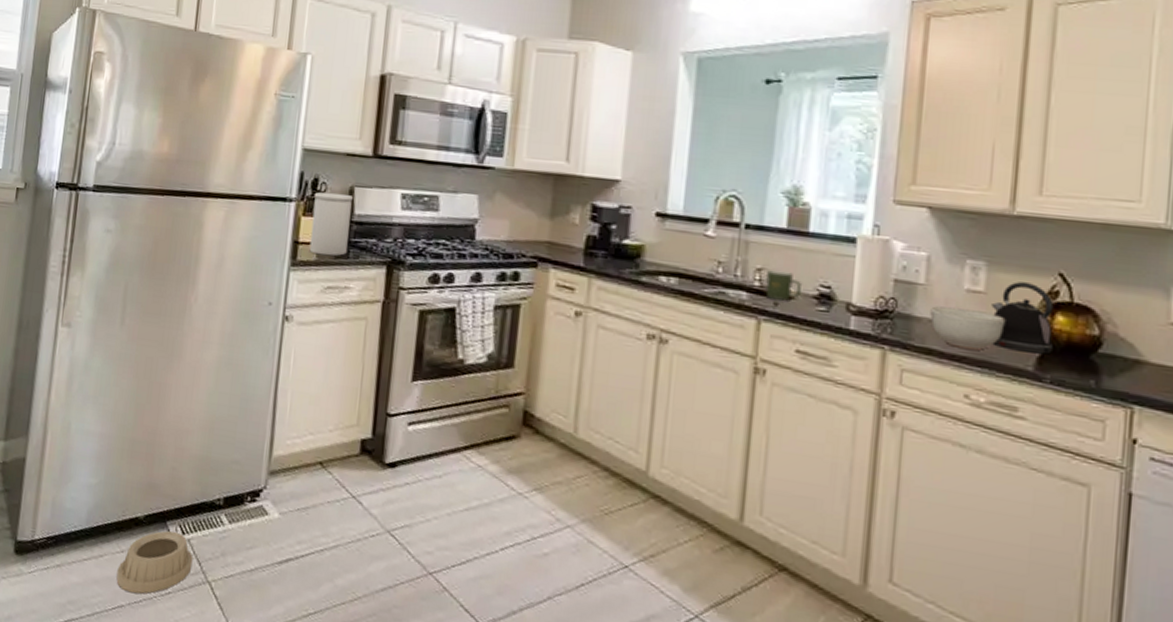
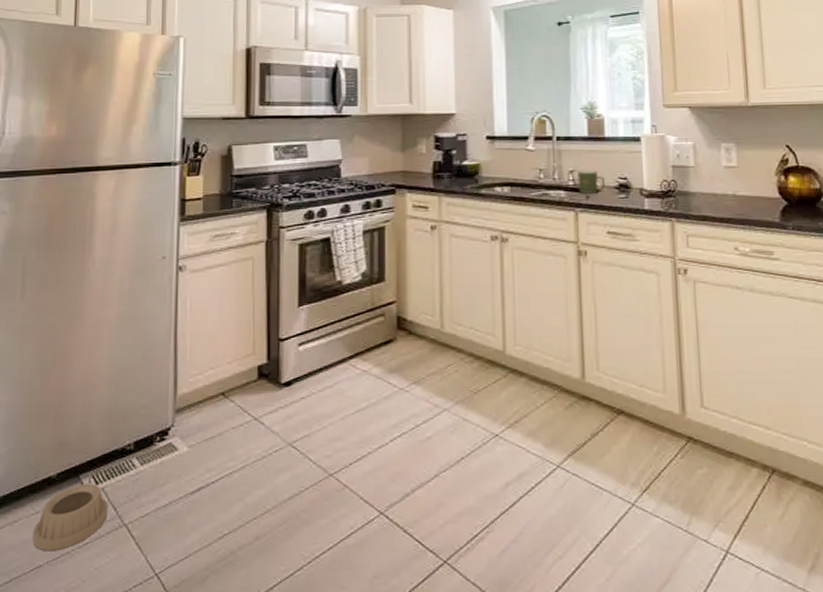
canister: present [309,192,354,256] -> none [196,152,232,208]
bowl: present [930,306,1006,351] -> none [701,181,755,213]
kettle: present [991,281,1054,355] -> none [743,155,790,208]

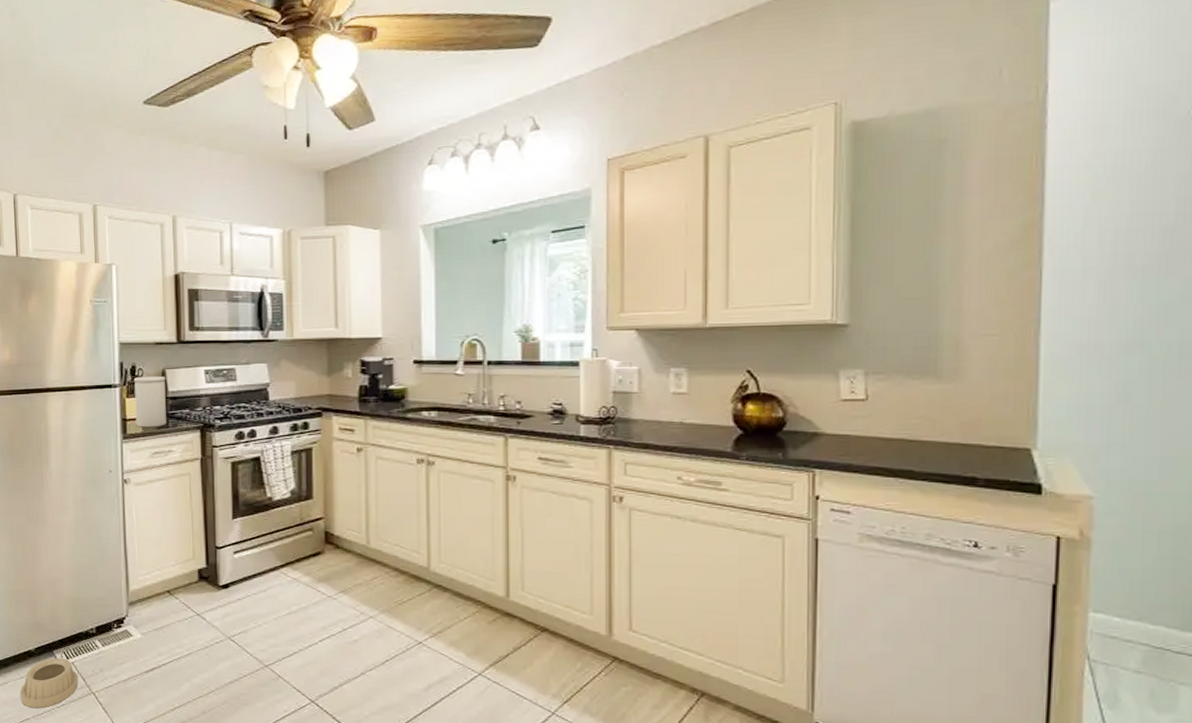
canister: none [196,152,232,208] -> present [133,375,166,428]
mug: present [578,171,605,195] -> none [509,396,538,421]

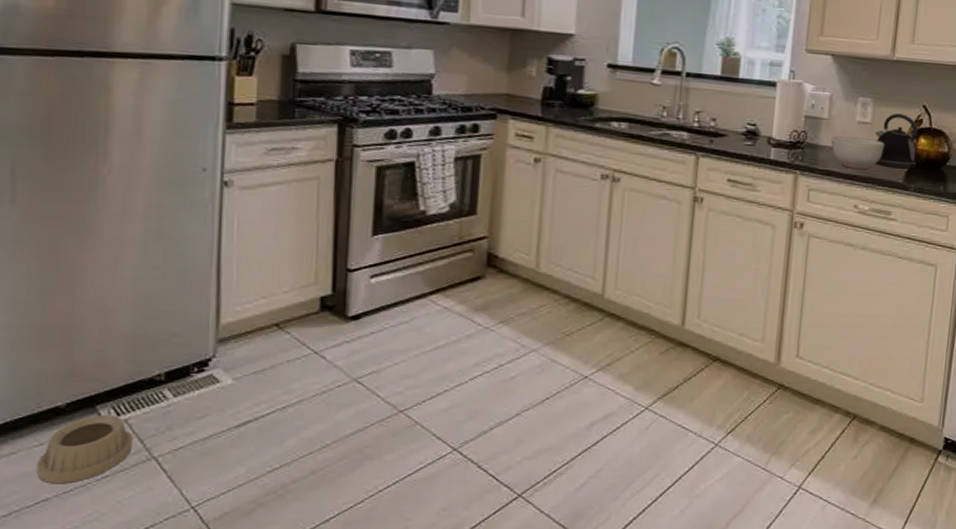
canister: present [133,375,166,428] -> none [247,49,296,117]
bowl: none [644,409,706,441] -> present [831,136,885,170]
kettle: none [694,381,746,437] -> present [875,113,919,169]

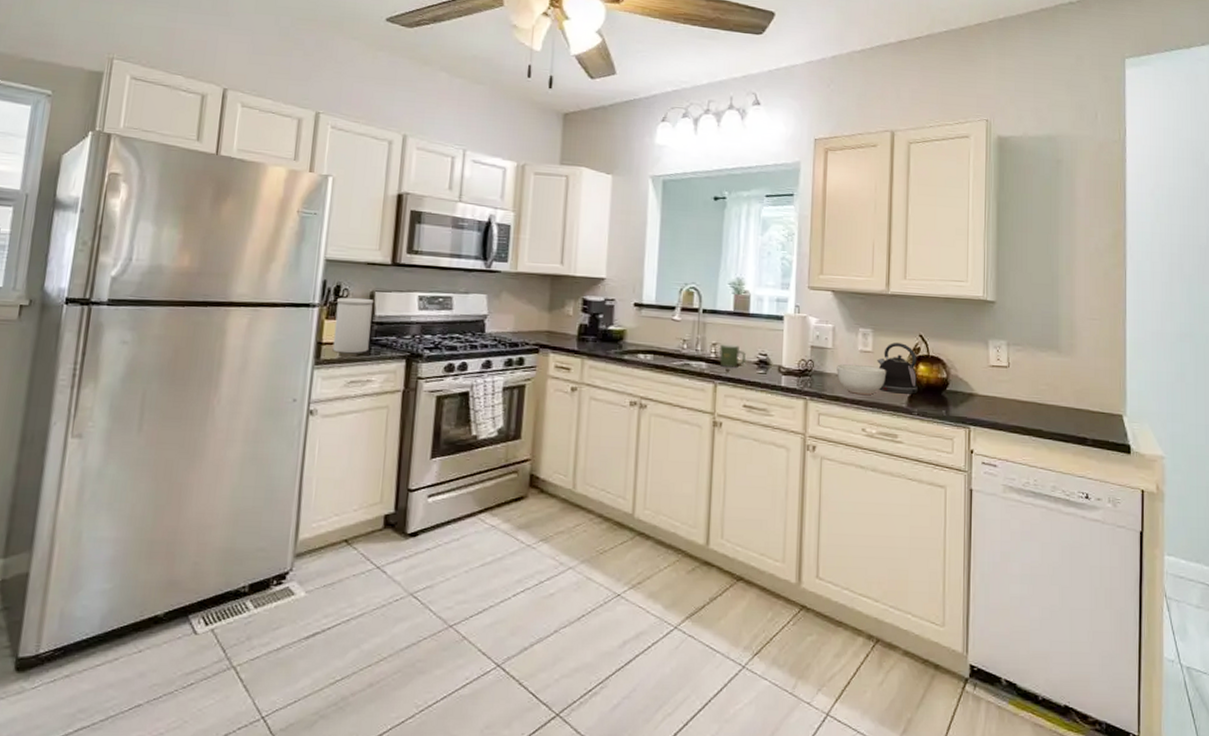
pet bowl: present [37,415,133,484] -> none [133,624,217,691]
canister: none [247,49,296,117] -> present [332,297,374,354]
mug: none [703,112,732,139] -> present [719,344,746,368]

